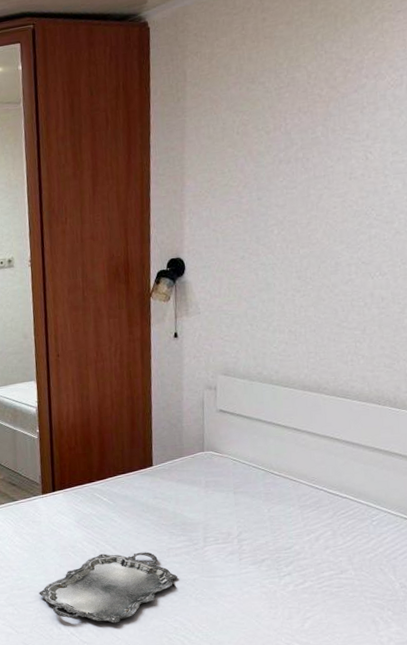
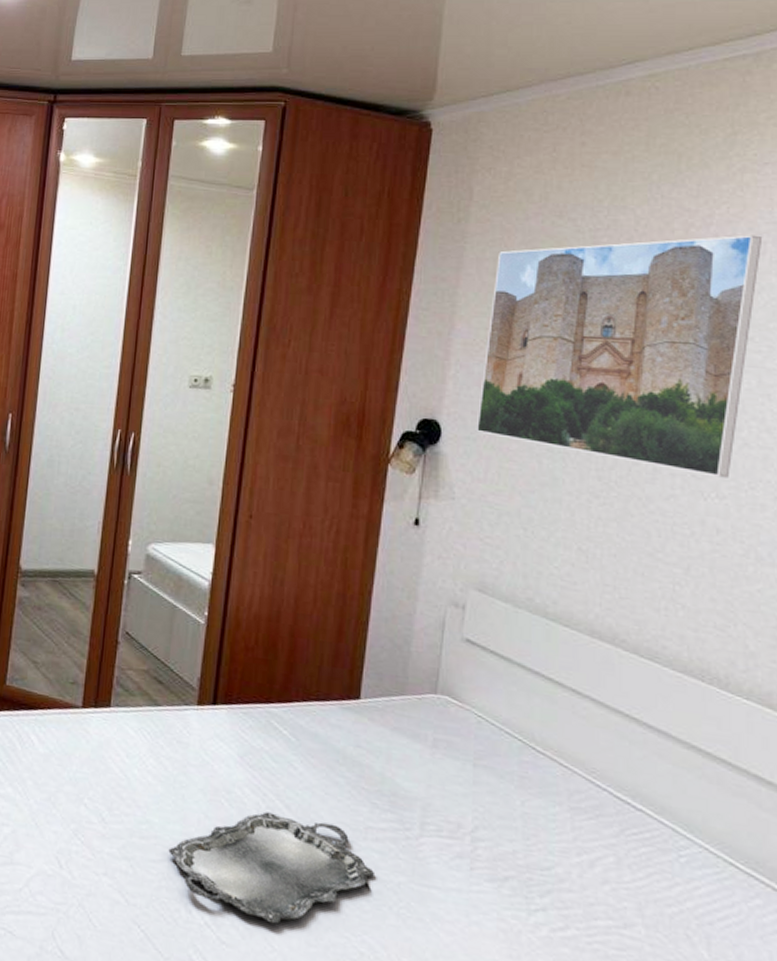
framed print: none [209,71,400,262] -> present [475,235,763,478]

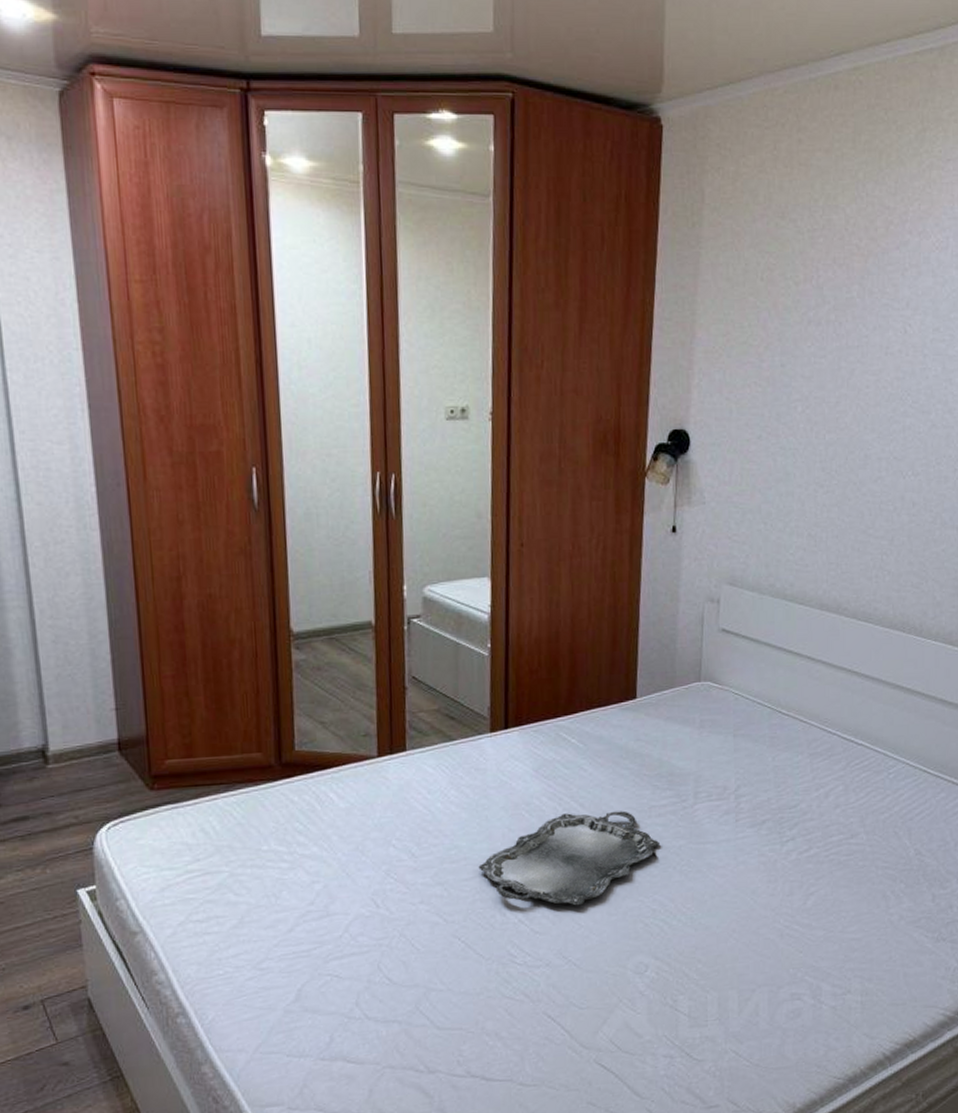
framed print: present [475,235,763,478] -> none [719,230,946,457]

